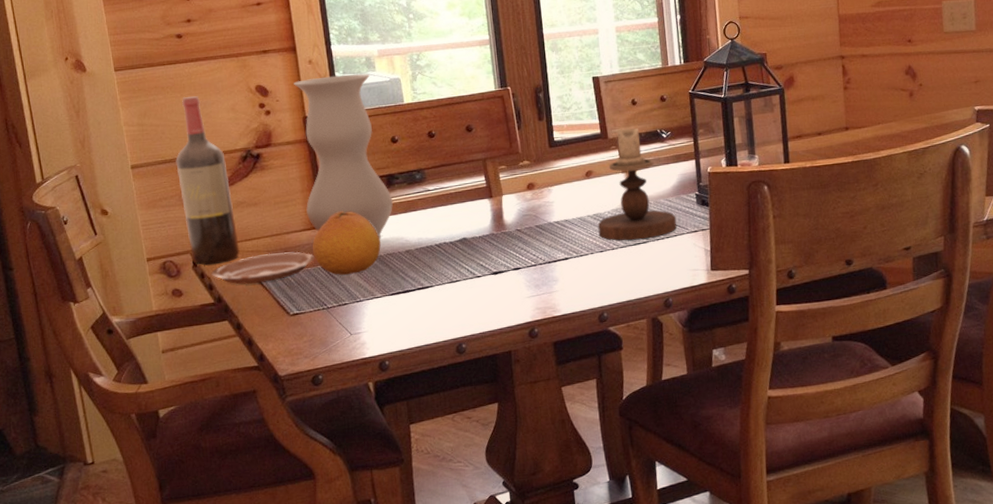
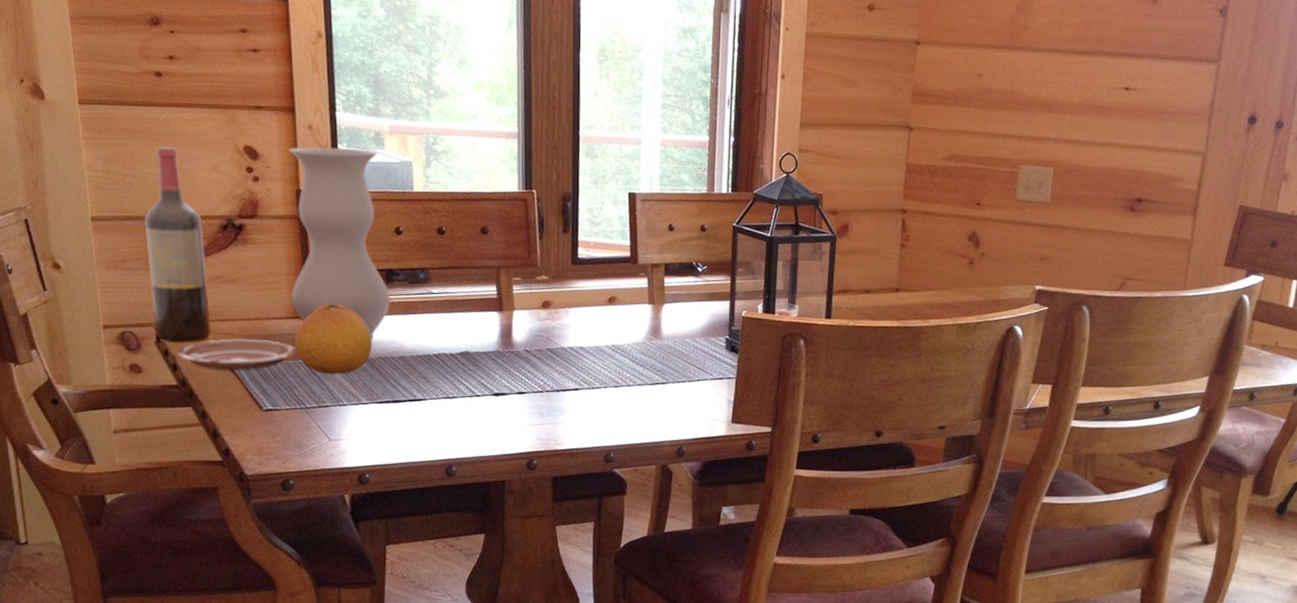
candlestick: present [597,127,677,241] -> none [615,256,702,379]

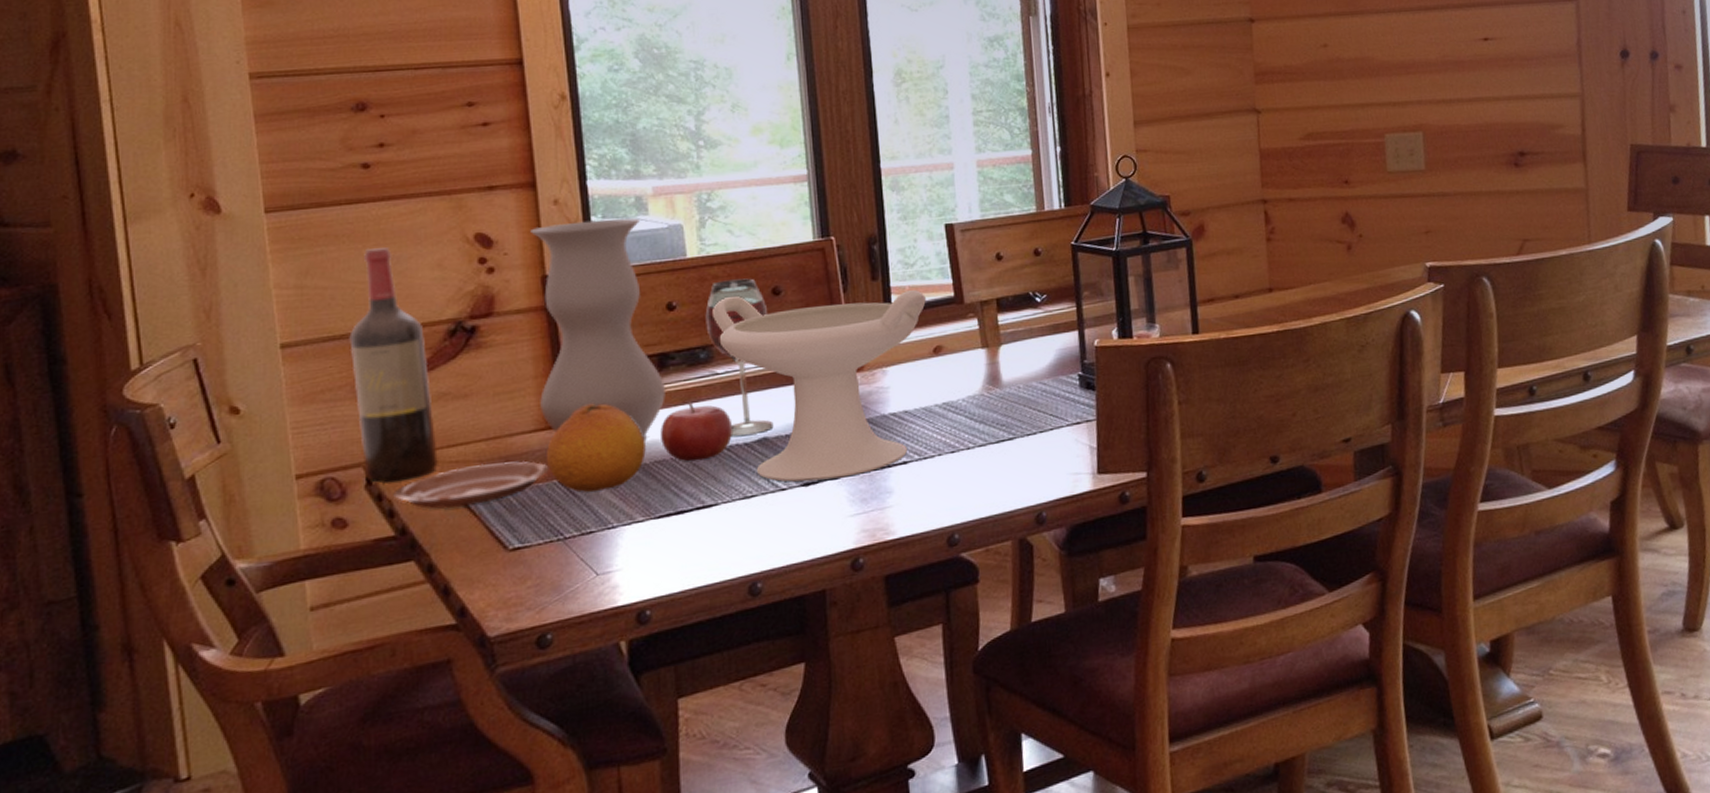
fruit: none [385,313,442,362] -> present [661,402,733,462]
wineglass: none [425,215,476,347] -> present [705,278,774,436]
decorative bowl: none [431,229,607,394] -> present [711,290,926,482]

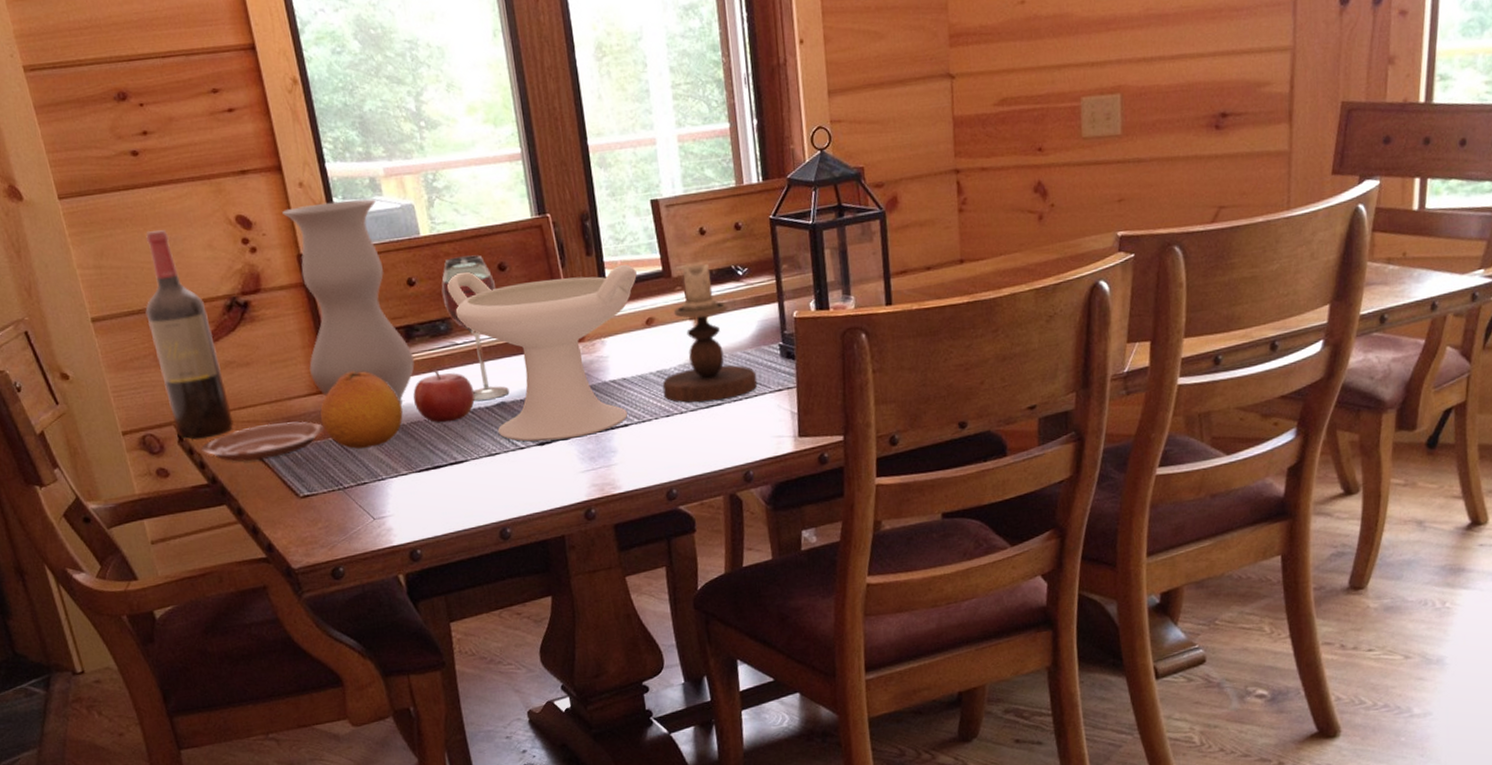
candlestick: none [948,289,1054,437] -> present [662,263,758,403]

